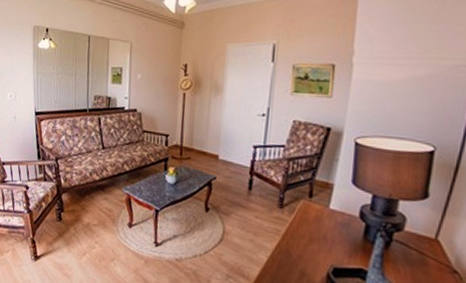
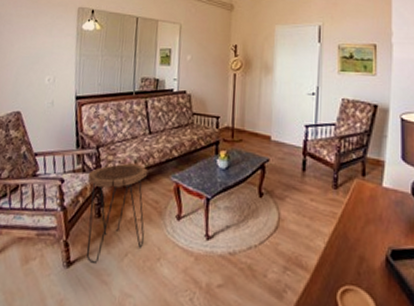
side table: none [49,174,102,260] -> present [86,163,148,265]

